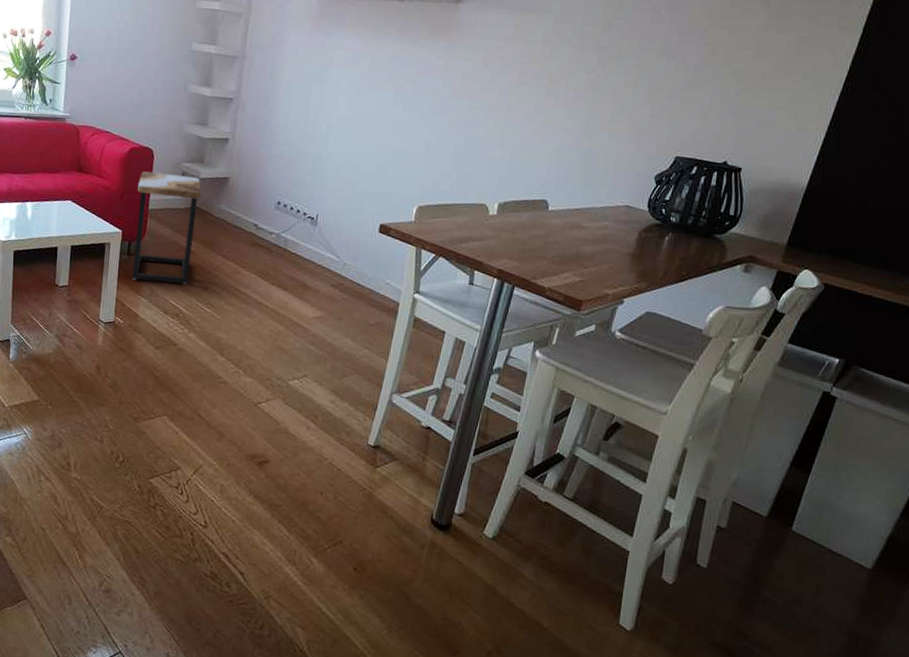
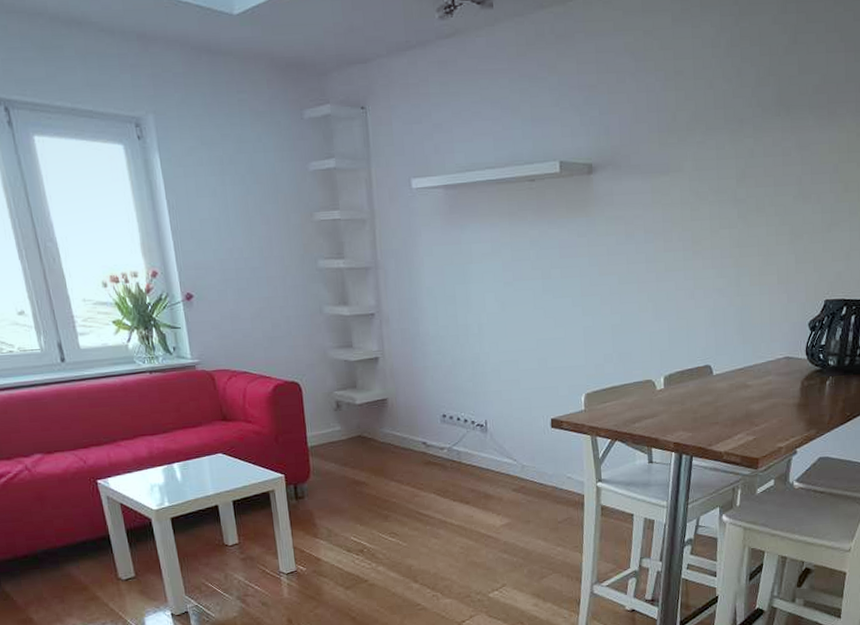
side table: present [132,171,202,285] -> none [291,404,366,524]

